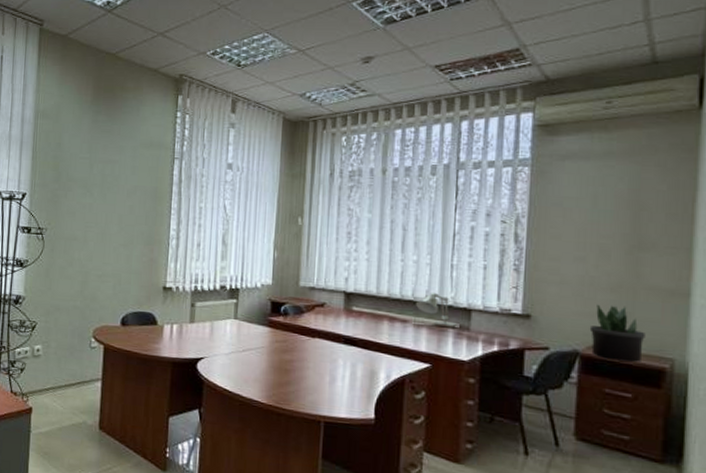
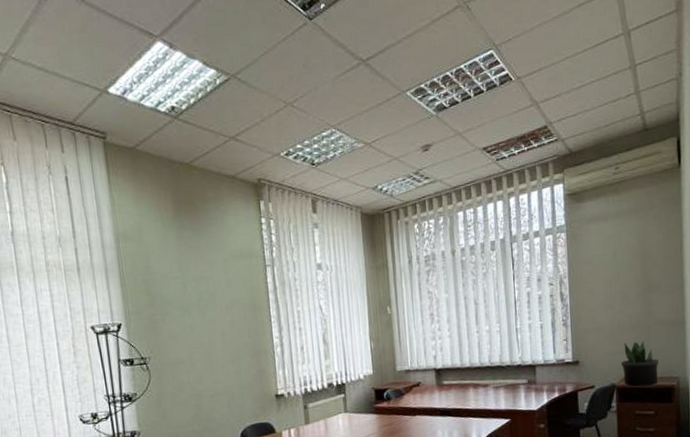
desk lamp: present [416,293,458,329] -> none [493,356,527,385]

